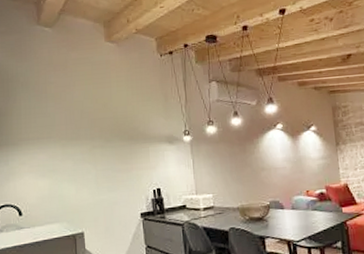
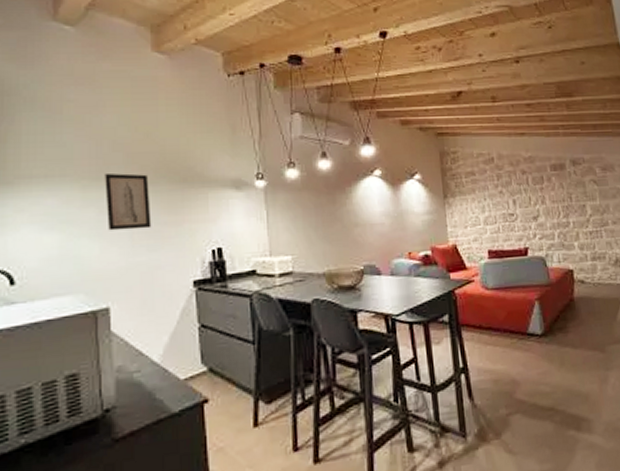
wall art: none [76,134,110,177] -> present [105,173,152,231]

